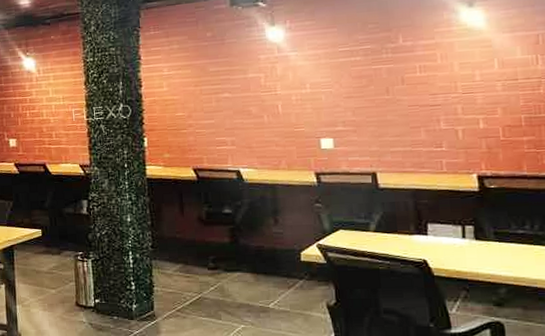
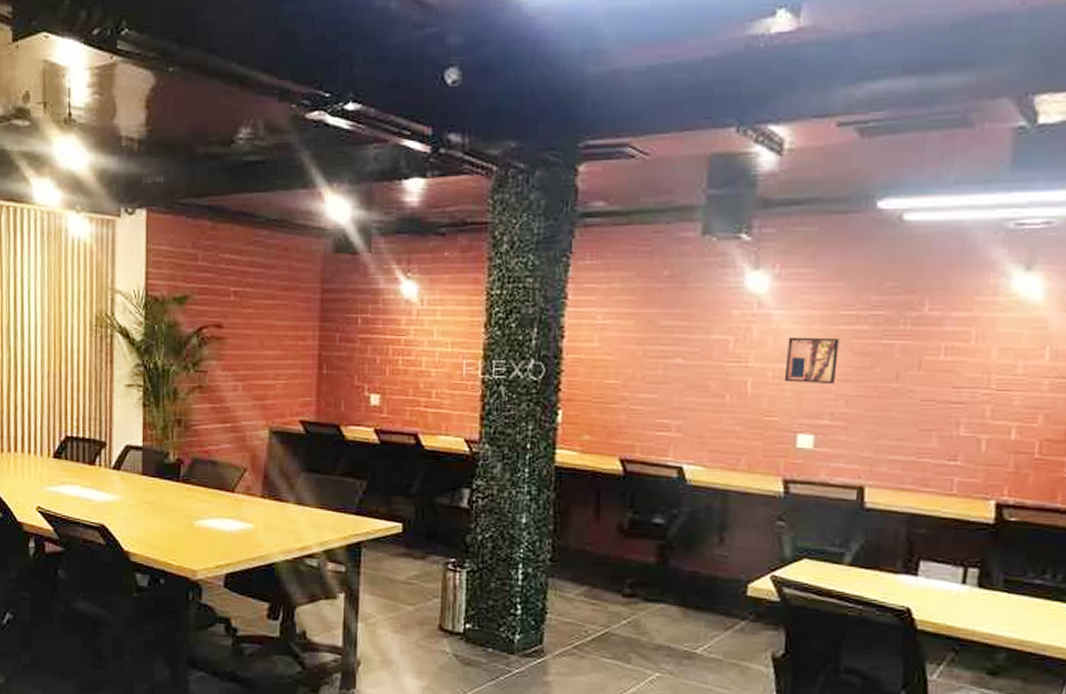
wall art: none [303,68,343,103] -> present [784,337,839,385]

